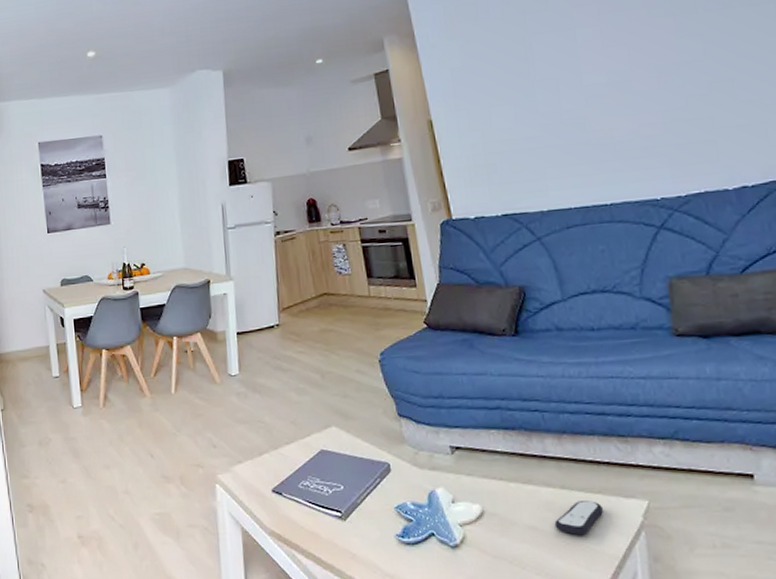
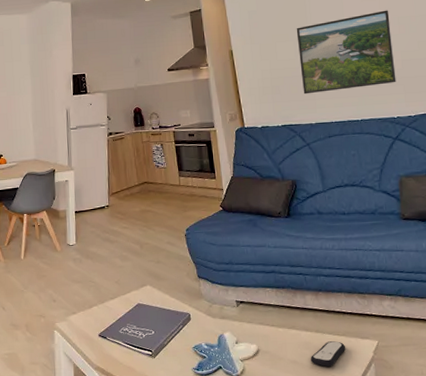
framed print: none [516,56,658,173] -> present [296,10,397,95]

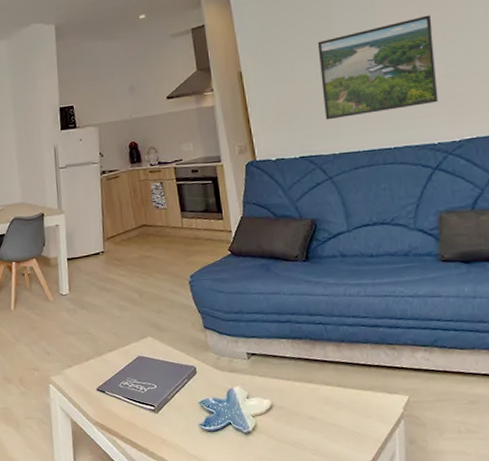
remote control: present [310,341,346,367] -> none [330,396,372,423]

